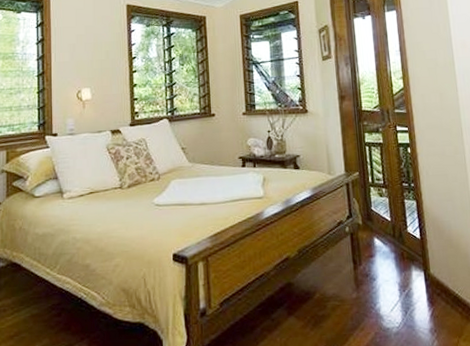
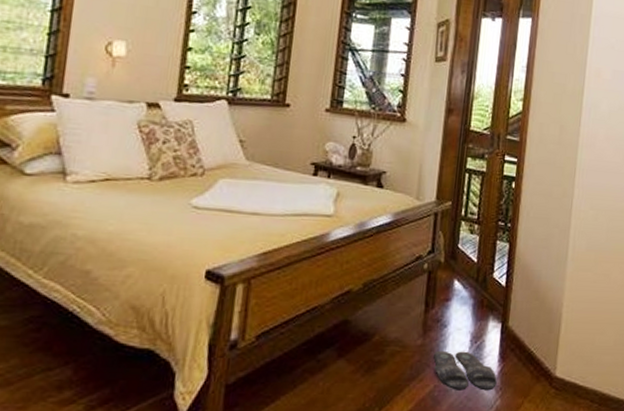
slippers: none [369,299,431,335] -> present [434,350,497,391]

